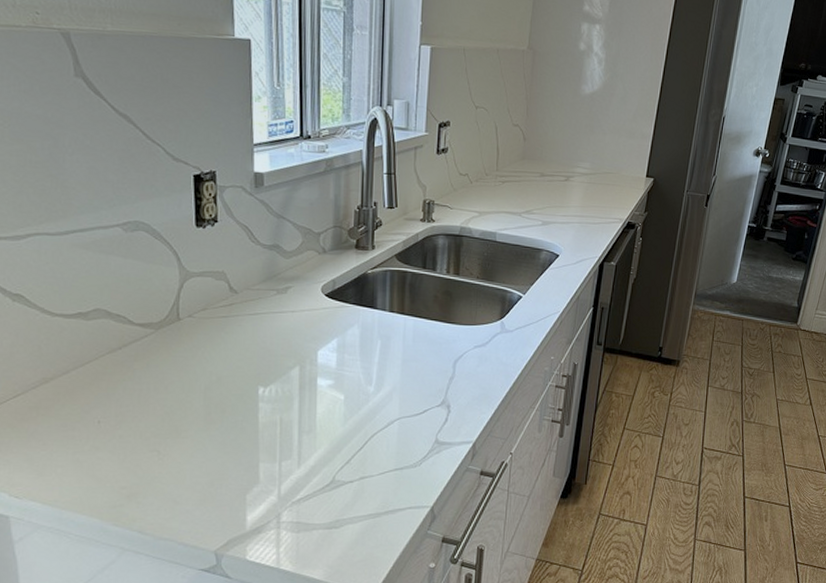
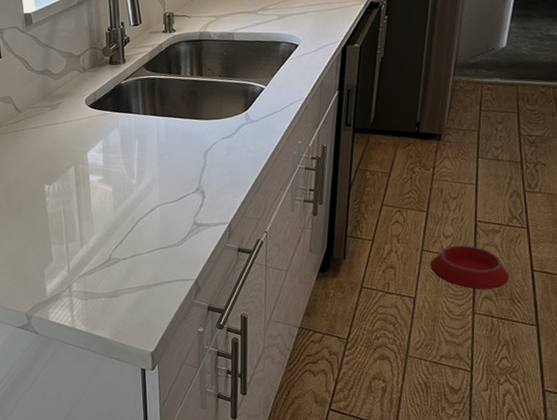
pet bowl: none [661,471,725,515] -> present [430,245,508,289]

